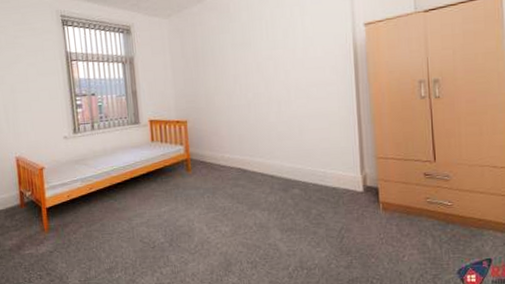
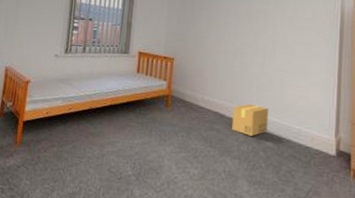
cardboard box: none [255,154,293,186] -> present [232,103,269,136]

